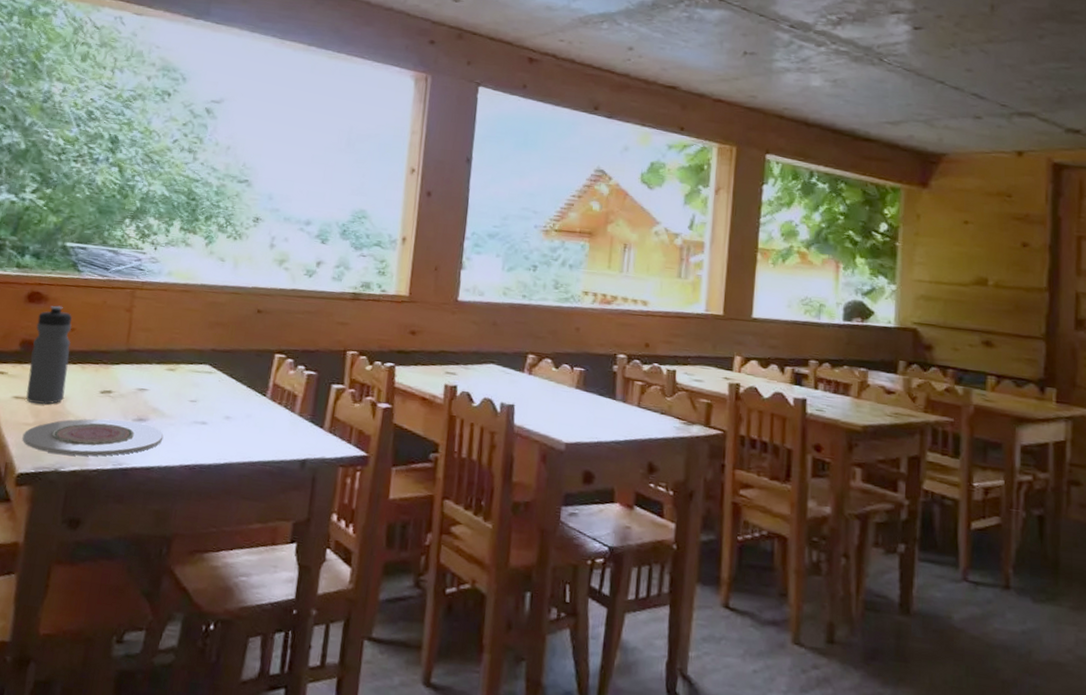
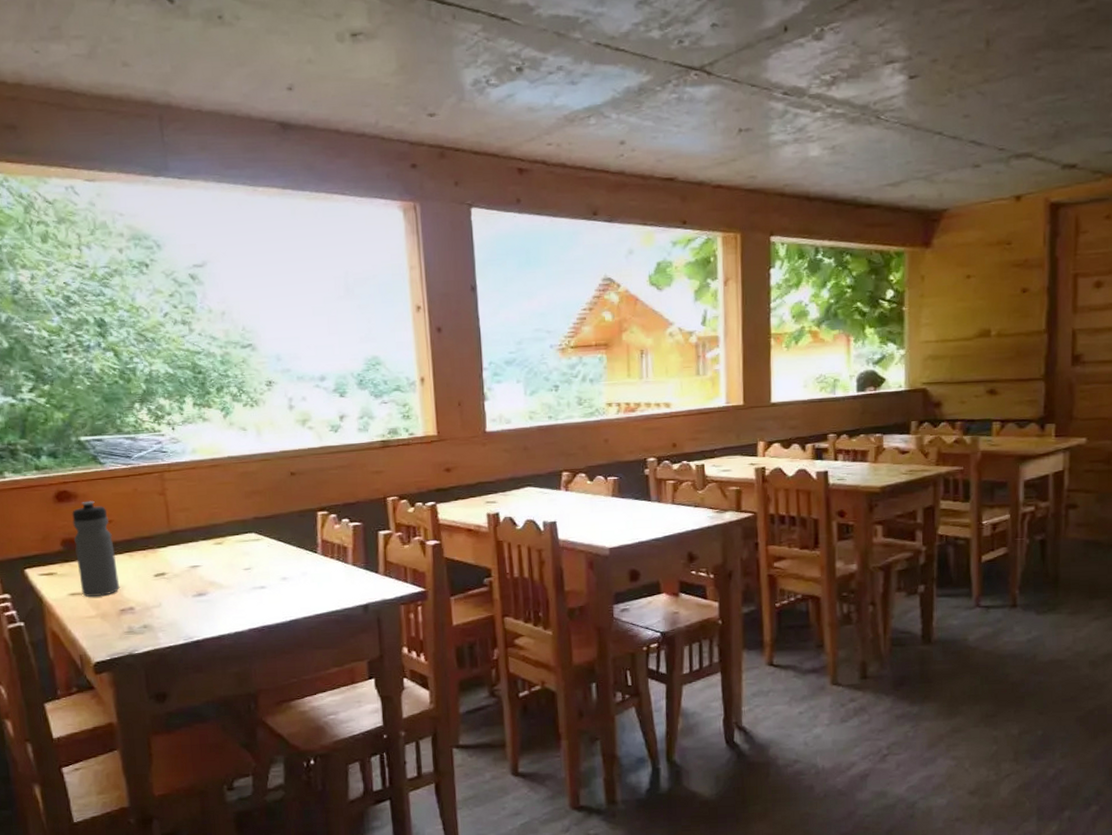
plate: present [22,418,164,456] -> none [89,597,227,639]

